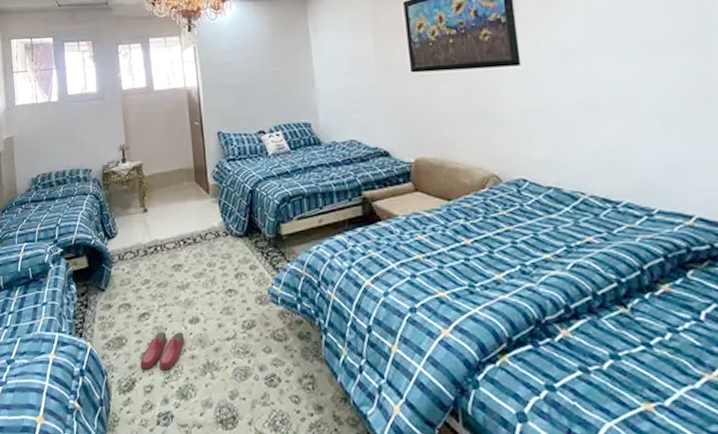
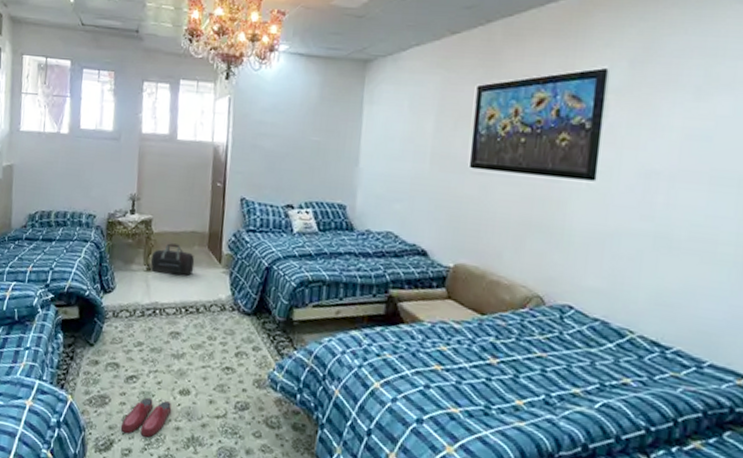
duffel bag: none [146,183,186,212] -> present [150,243,195,276]

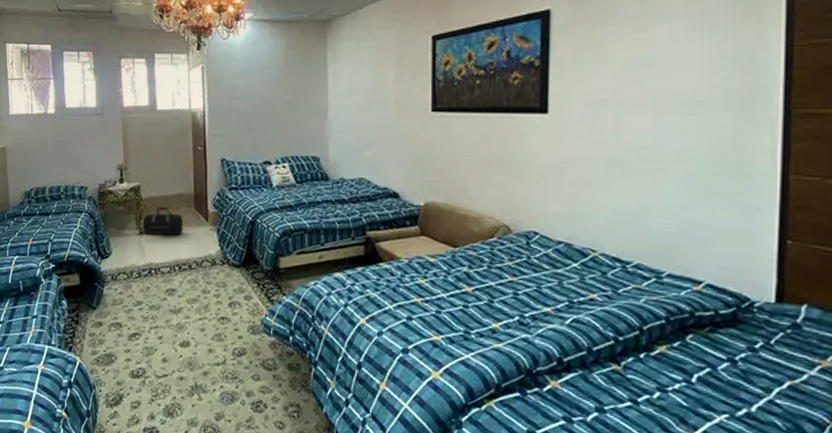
slippers: present [120,397,171,438] -> none [128,352,173,389]

